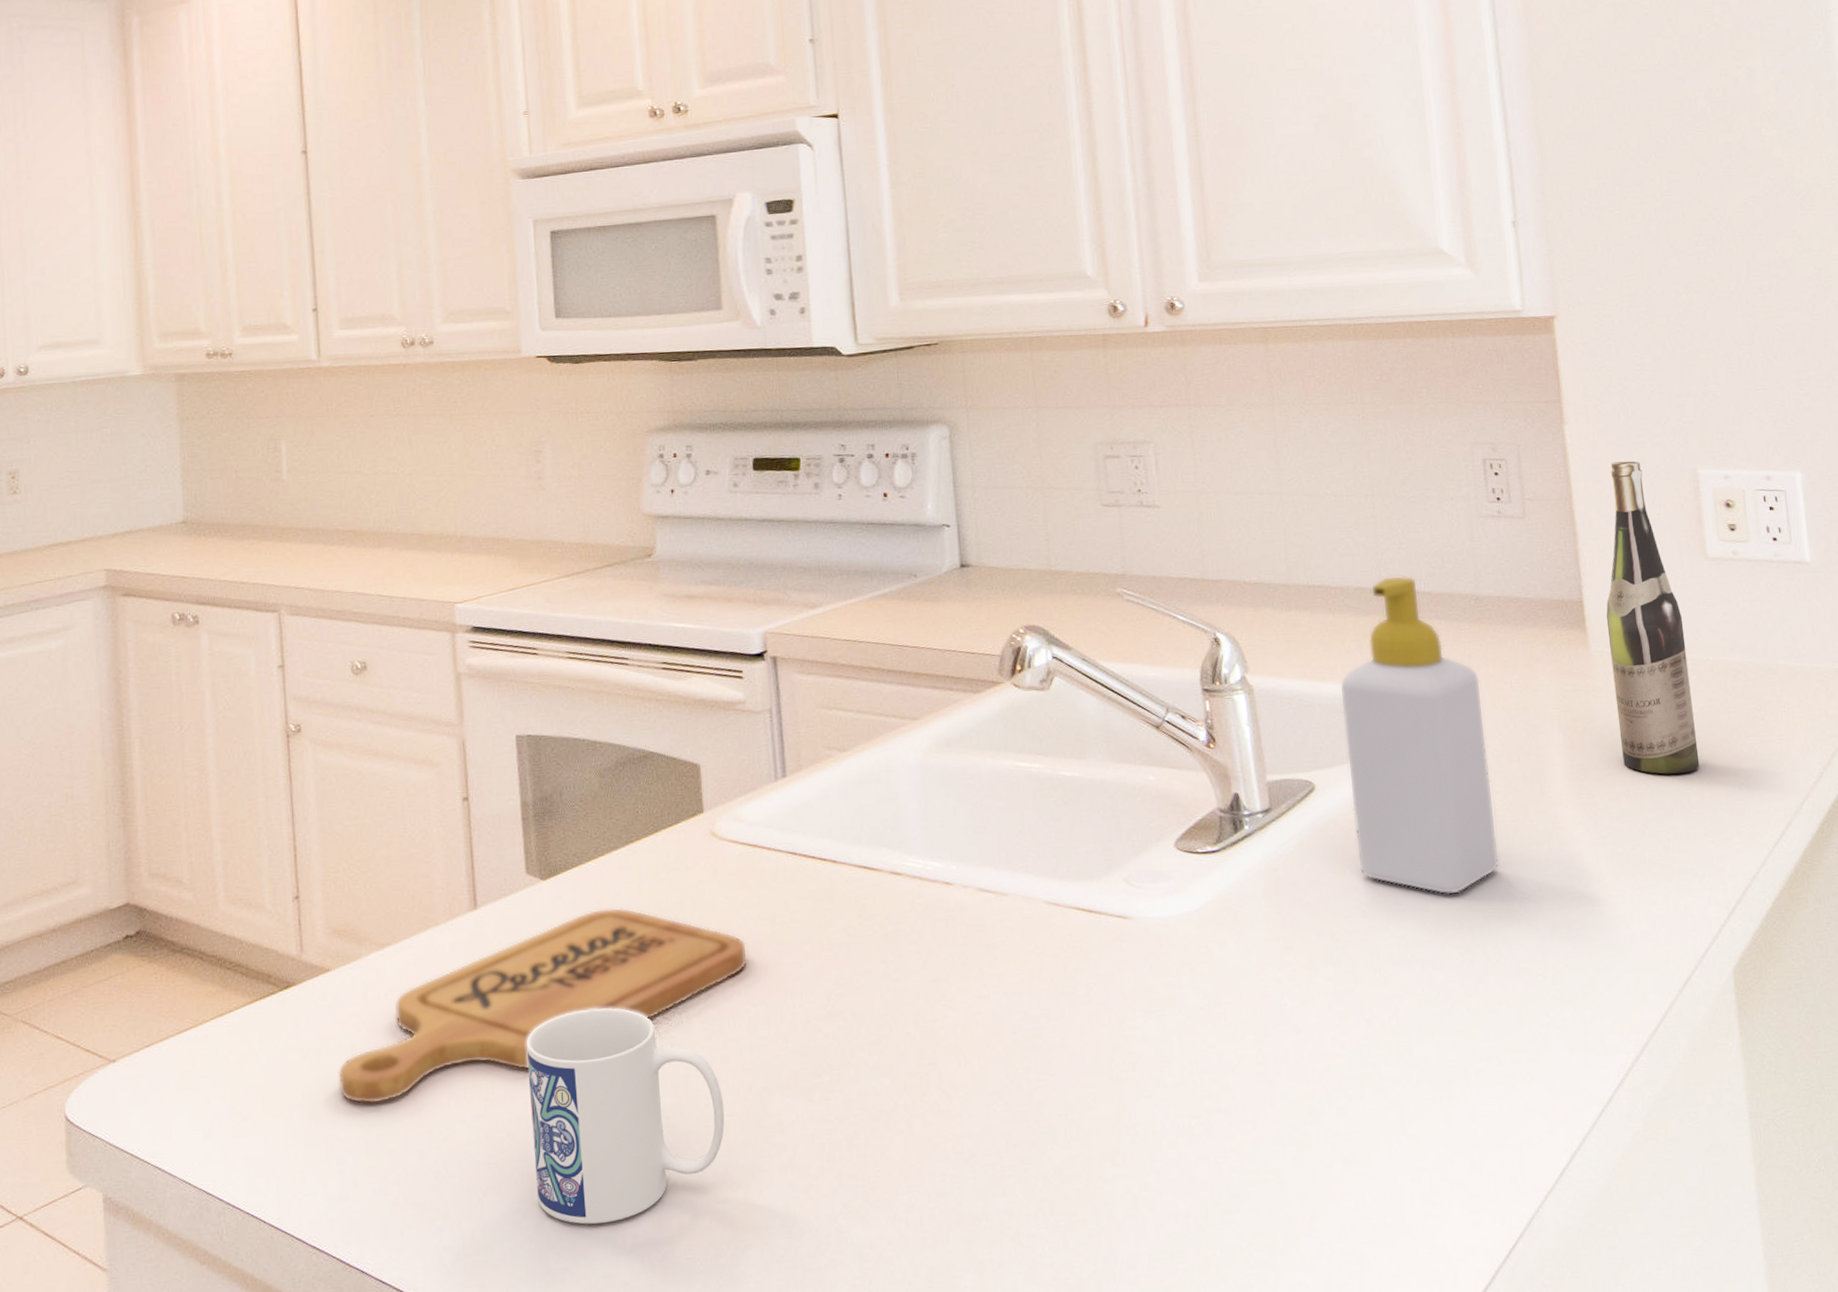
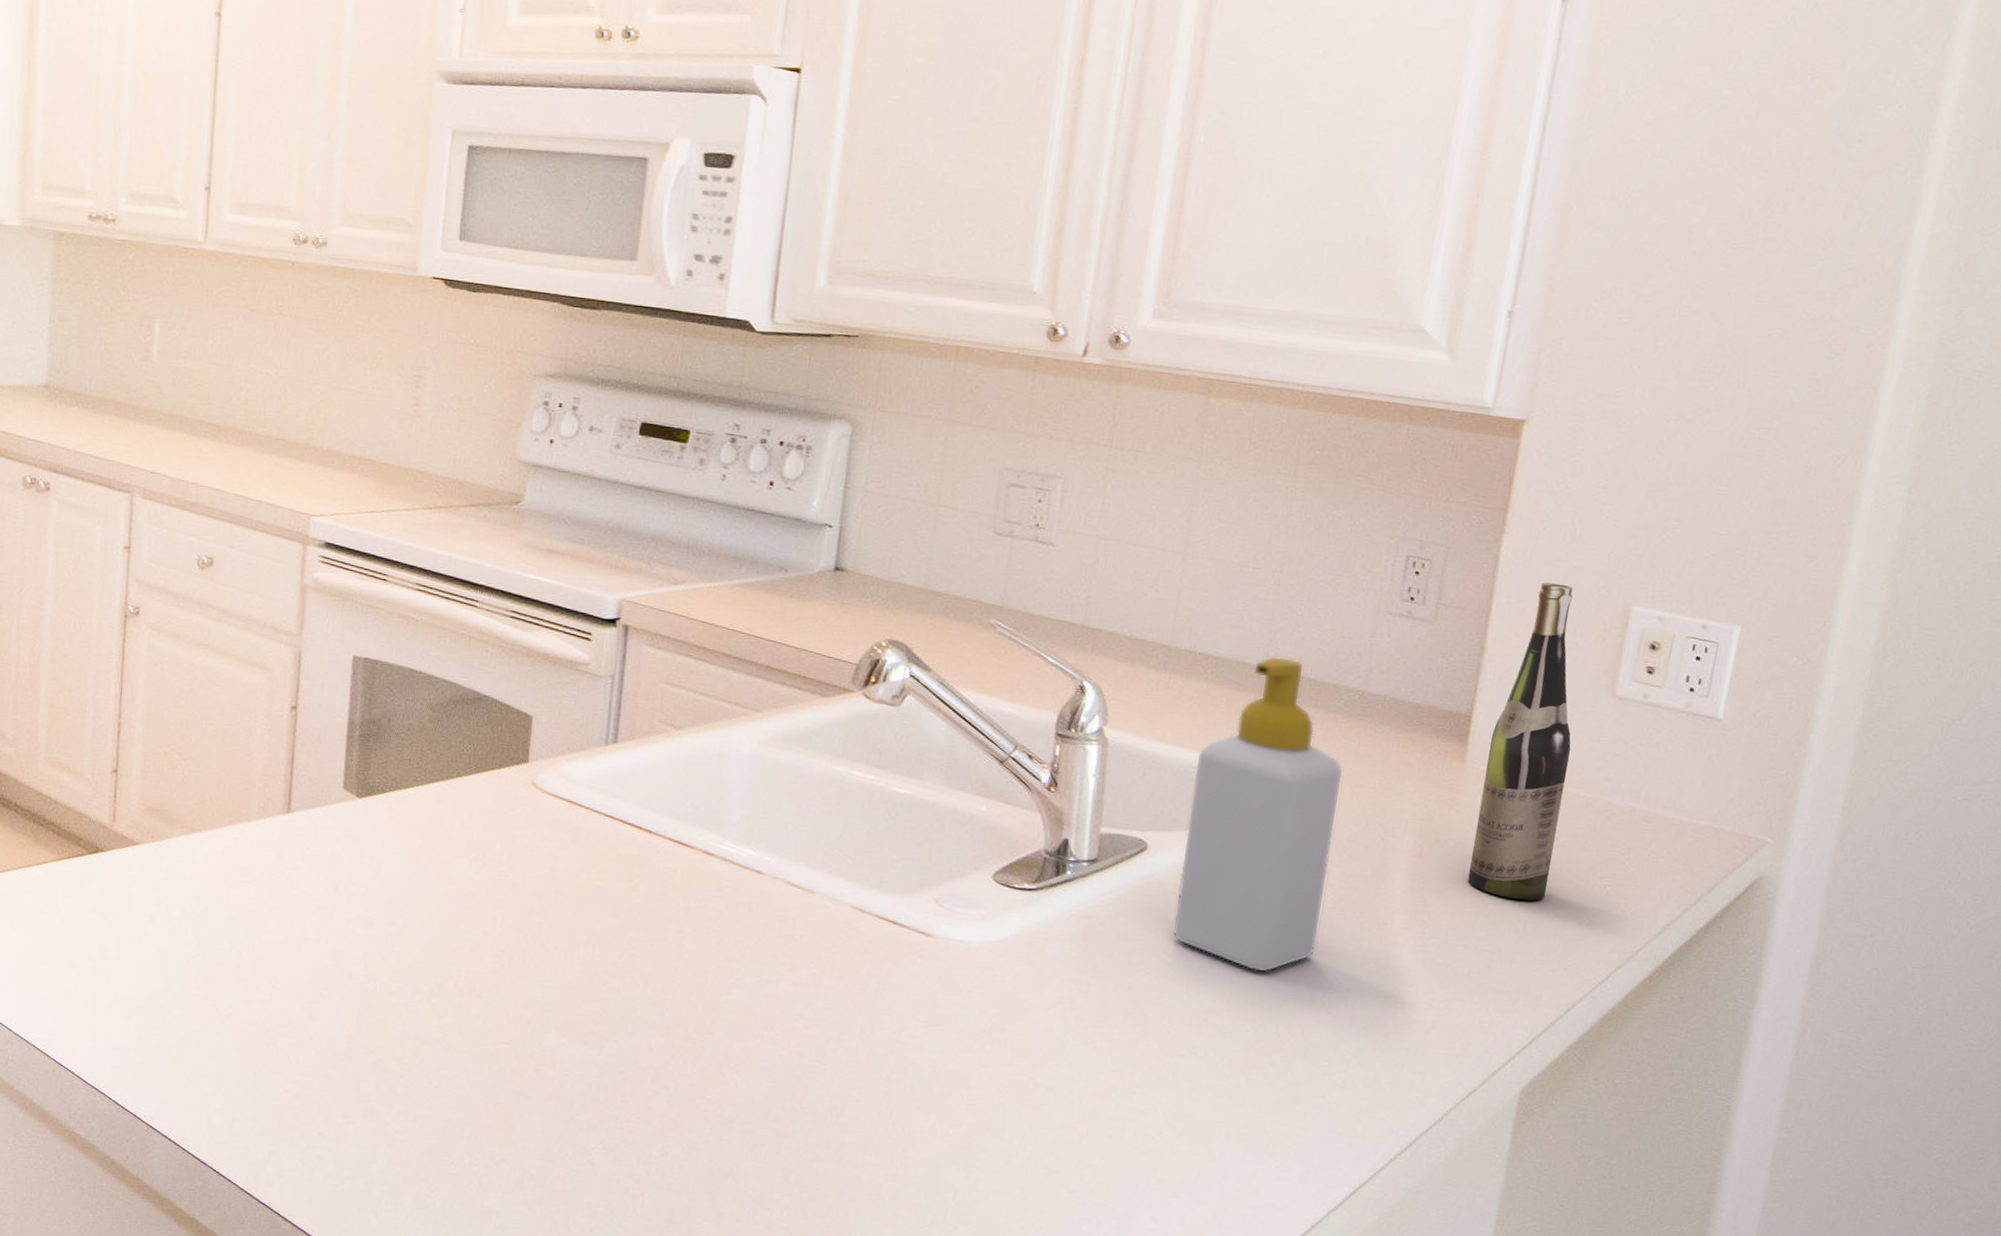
cutting board: present [338,907,748,1104] -> none [134,834,549,973]
mug: present [526,1007,725,1225] -> none [309,923,501,1116]

